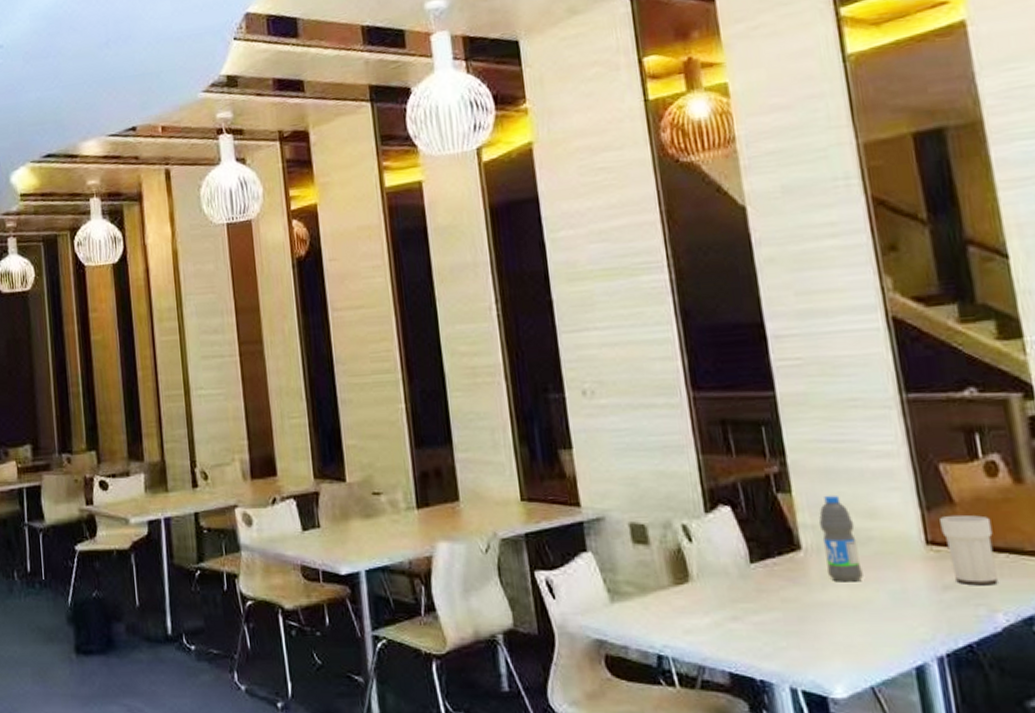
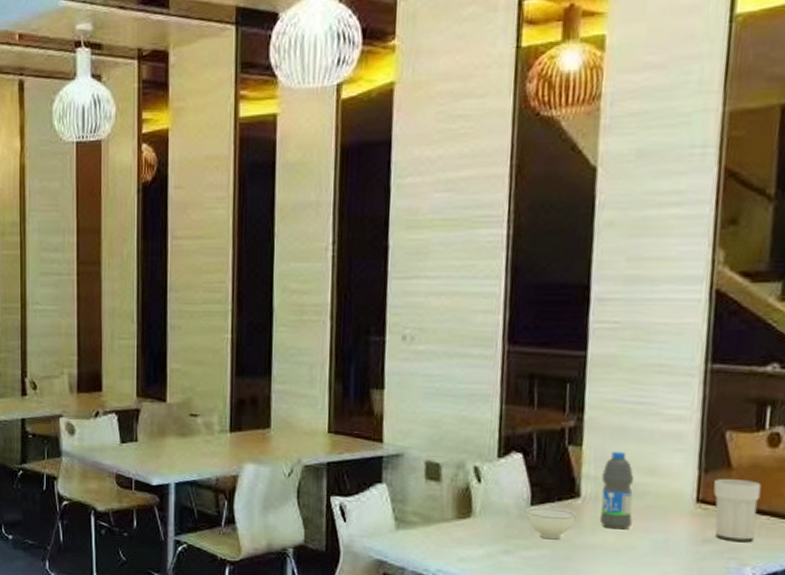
bowl: none [745,563,802,600] -> present [525,506,577,540]

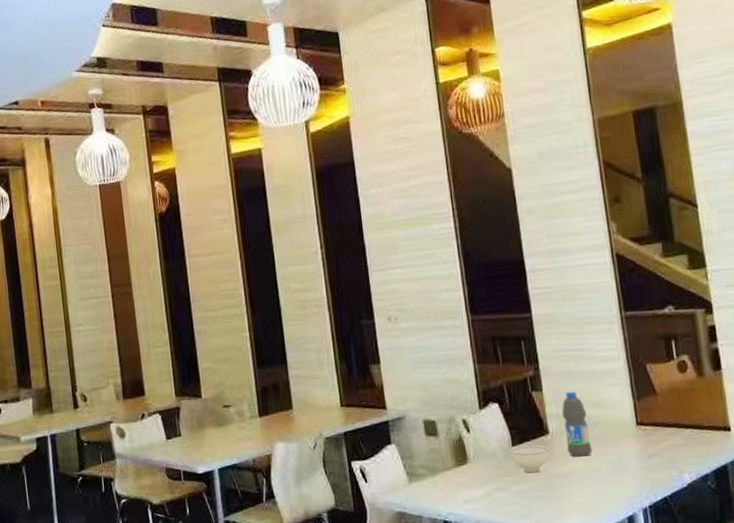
cup: present [713,479,762,543] -> none [646,401,685,454]

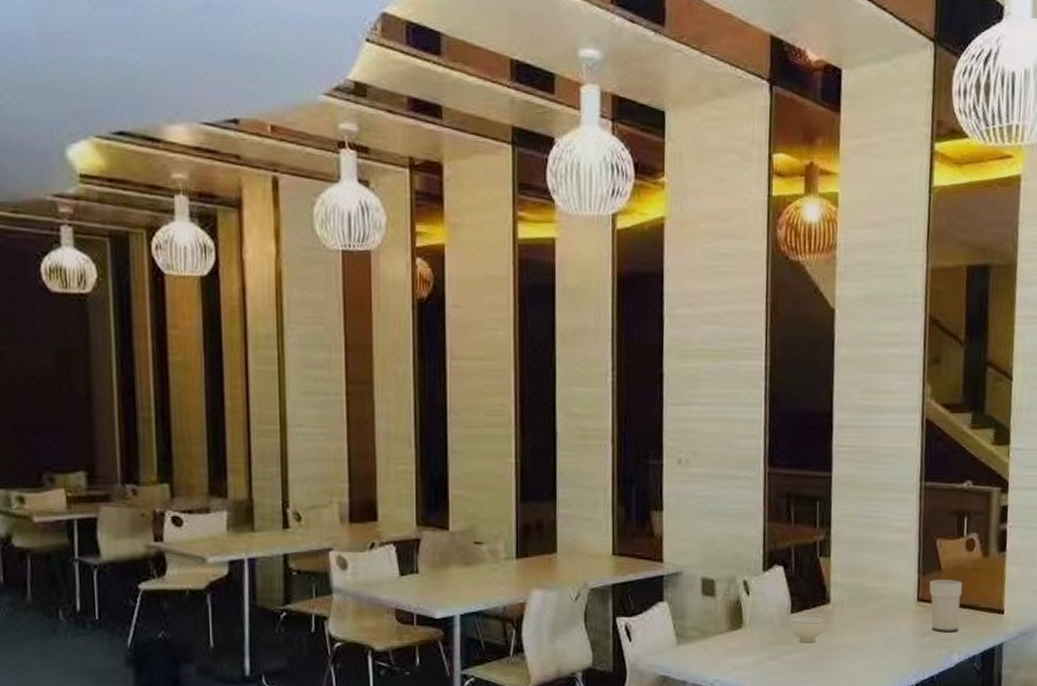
water bottle: present [561,391,592,457] -> none [845,560,871,629]
cup: none [646,401,685,454] -> present [929,580,963,633]

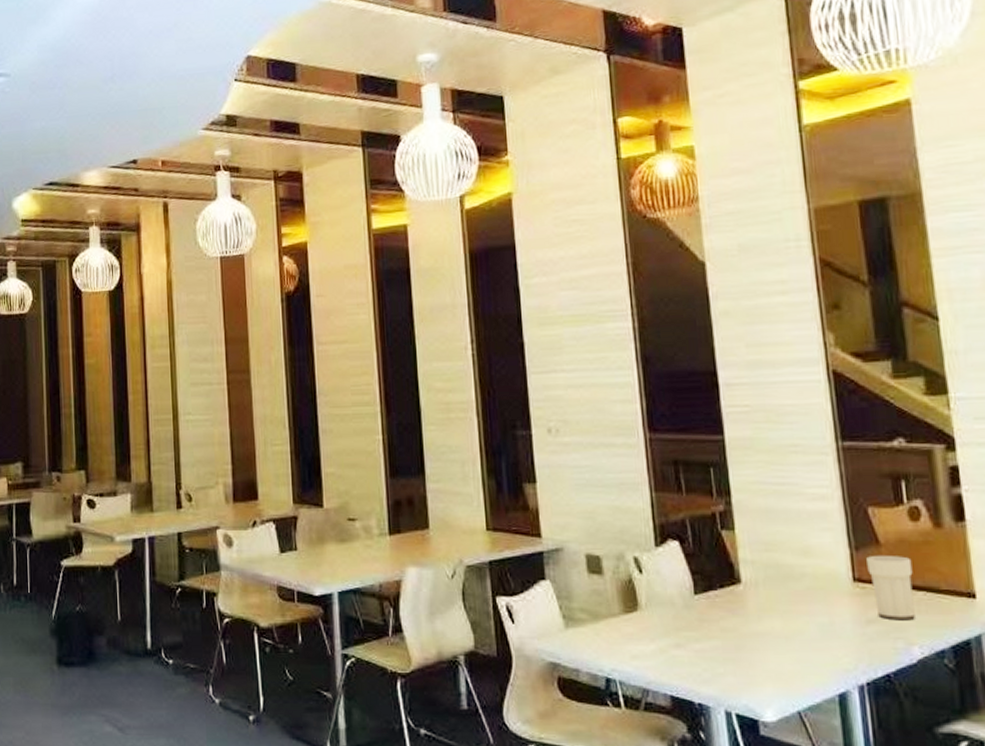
bowl: present [786,613,828,643] -> none [690,595,741,629]

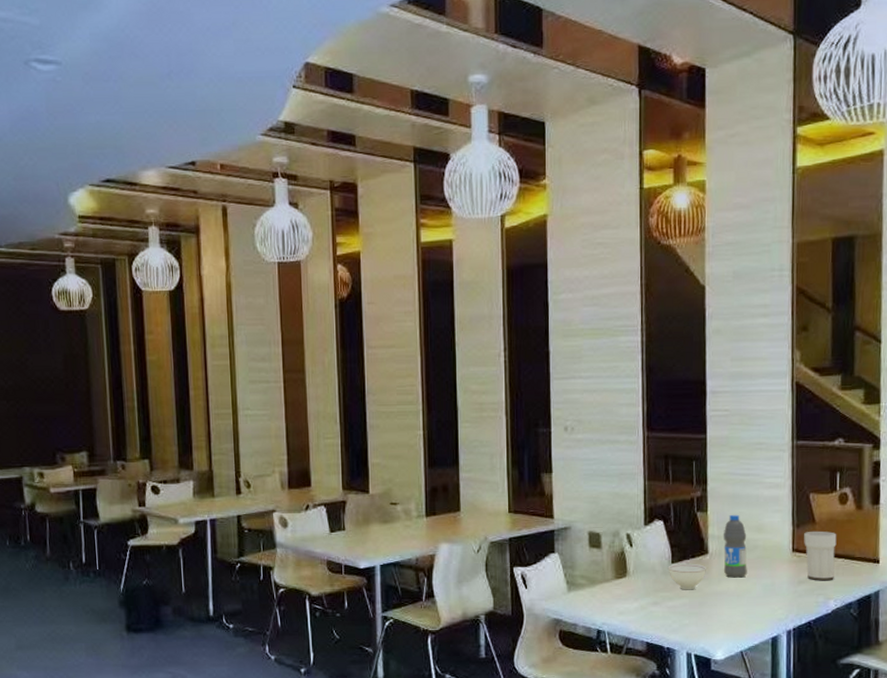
bowl: none [690,595,741,629] -> present [668,563,706,590]
water bottle: none [757,533,796,614] -> present [723,514,747,578]

